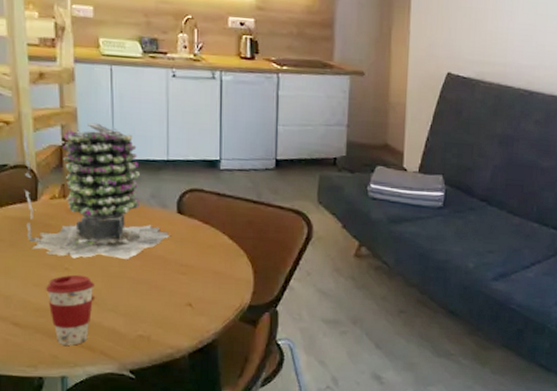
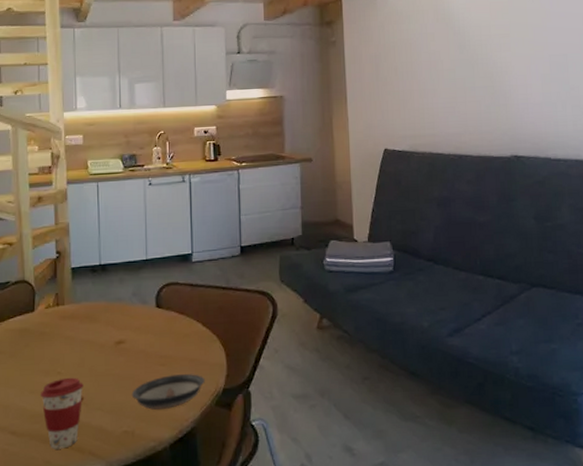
succulent plant: present [23,122,170,259] -> none [23,234,150,362]
saucer: none [148,285,229,319] -> present [131,374,205,410]

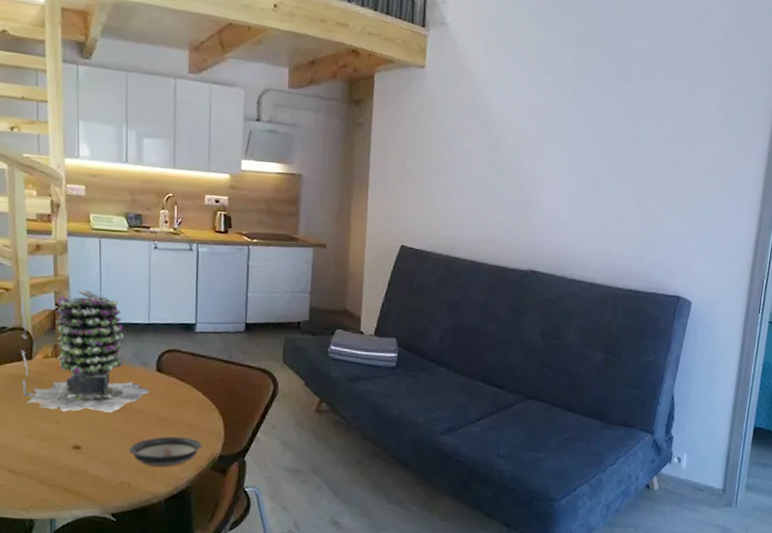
succulent plant: none [23,234,150,362] -> present [21,289,150,413]
coffee cup: present [41,377,84,449] -> none [38,426,81,491]

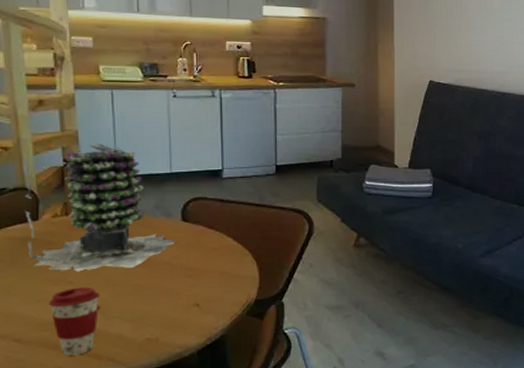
coffee cup: none [38,426,81,491] -> present [49,287,100,356]
saucer: present [129,436,202,467] -> none [155,285,236,319]

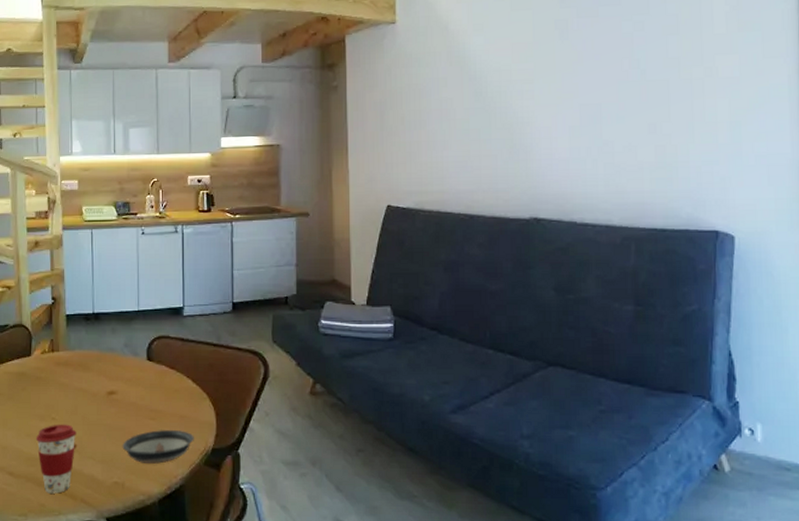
succulent plant: present [22,143,176,272] -> none [21,282,141,408]
saucer: none [155,285,236,319] -> present [122,430,194,464]

